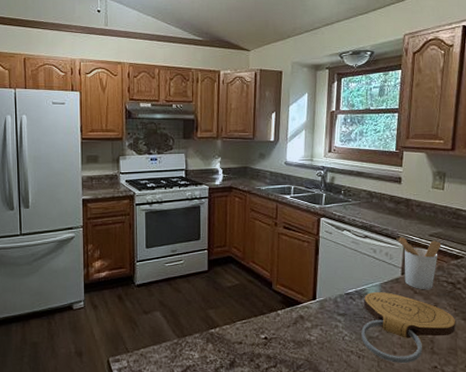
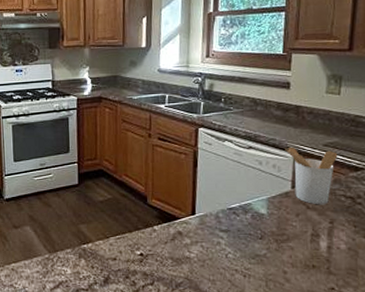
cutting board: present [361,292,456,364] -> none [246,207,356,284]

